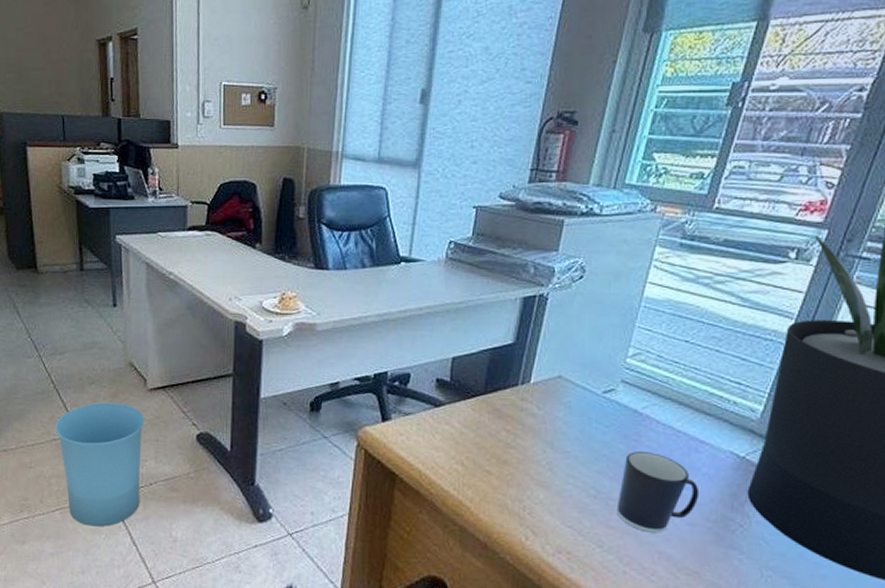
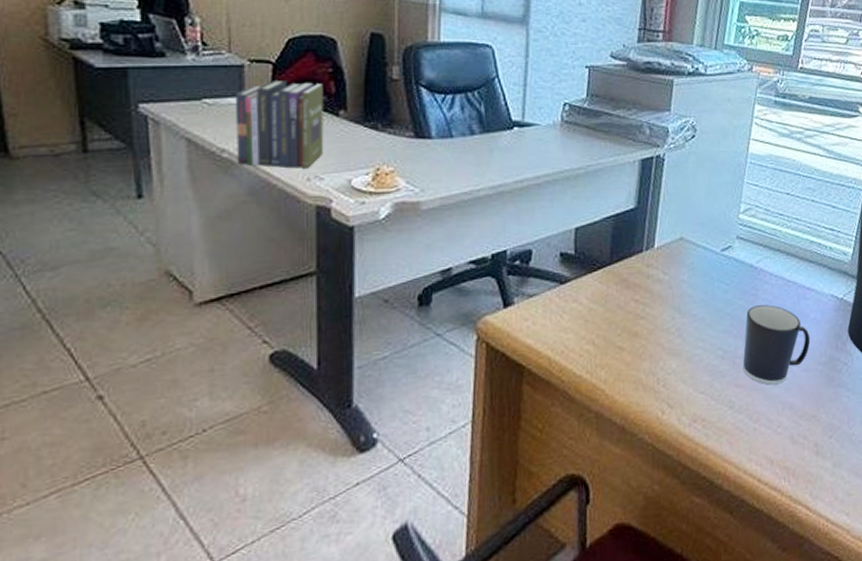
waste bin: present [55,402,145,527] -> none [45,327,192,507]
books: none [179,217,244,290] -> present [235,79,324,169]

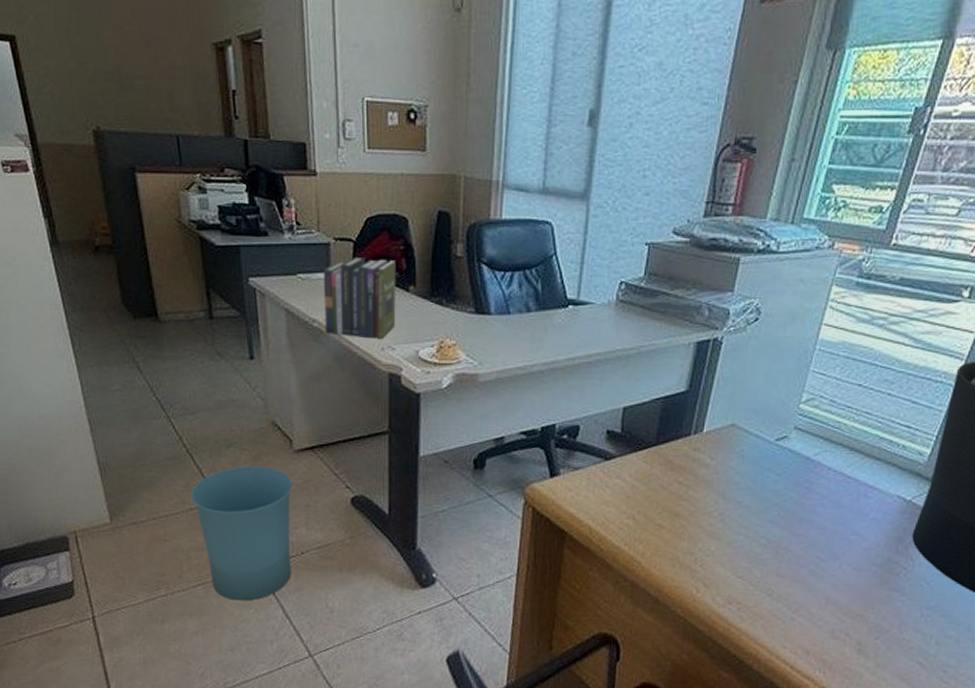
waste bin: none [45,327,192,507] -> present [191,466,293,601]
mug: present [742,305,811,385] -> none [786,499,867,579]

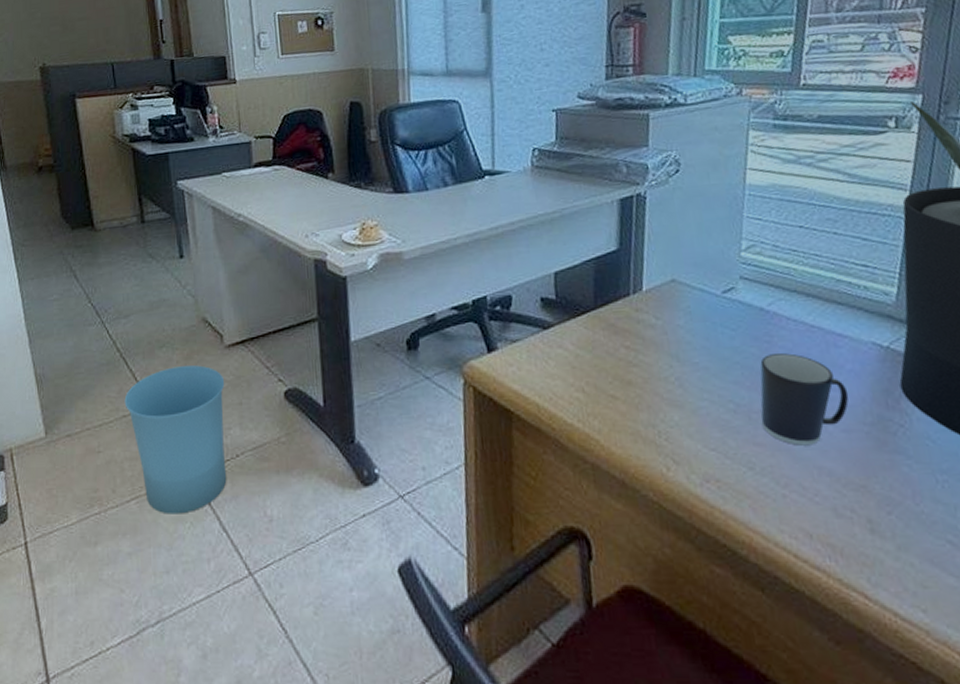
books: present [323,256,396,339] -> none [245,151,318,227]
mug: none [786,499,867,579] -> present [760,353,849,446]

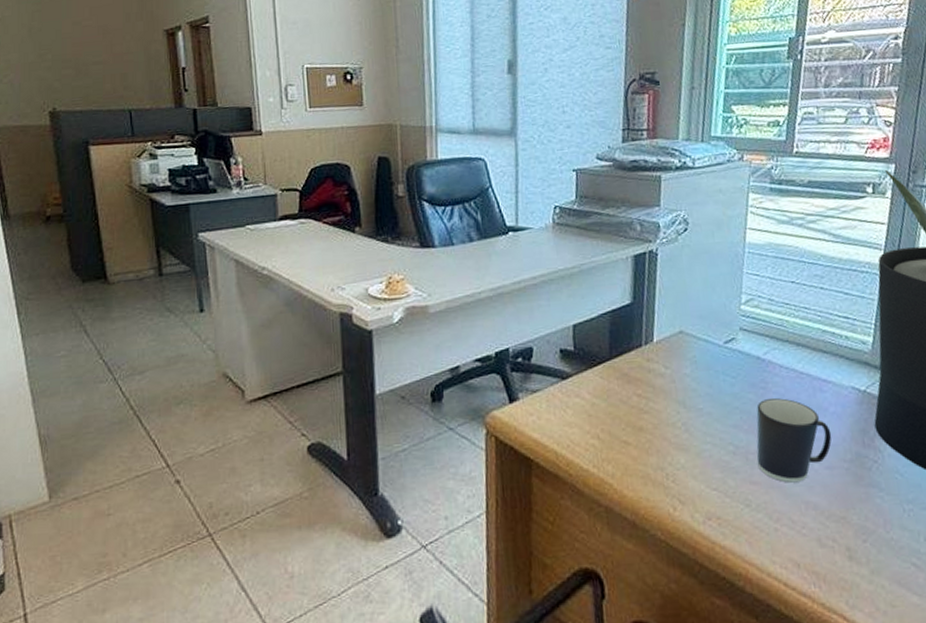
waste bin: present [124,365,227,514] -> none [137,421,247,576]

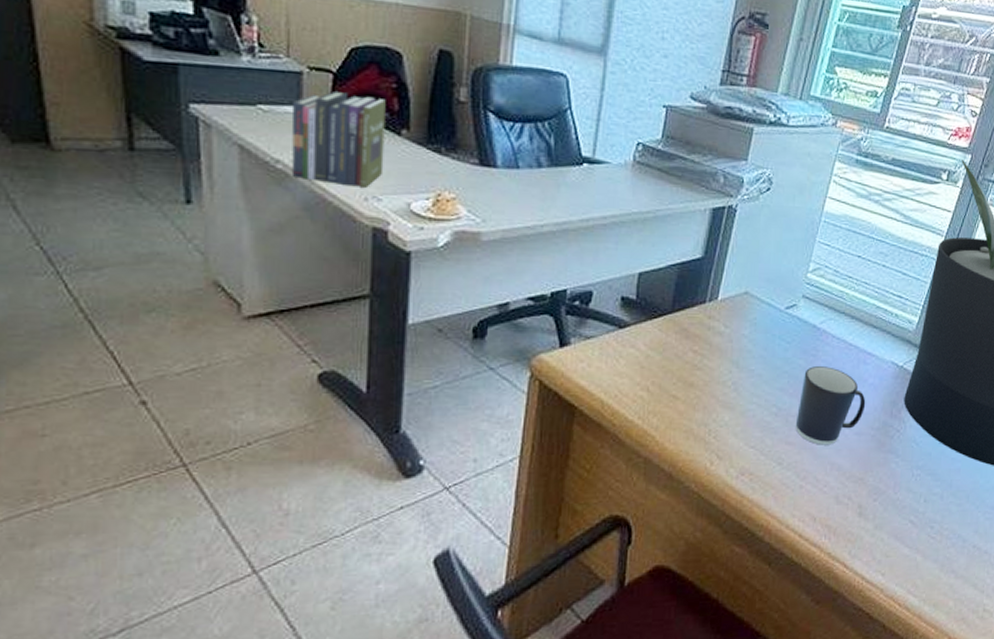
books: none [270,204,344,281] -> present [291,90,386,188]

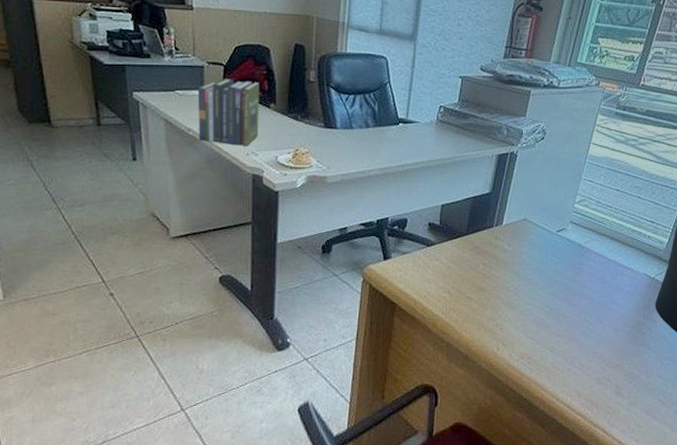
mug: present [795,366,866,445] -> none [564,277,623,338]

